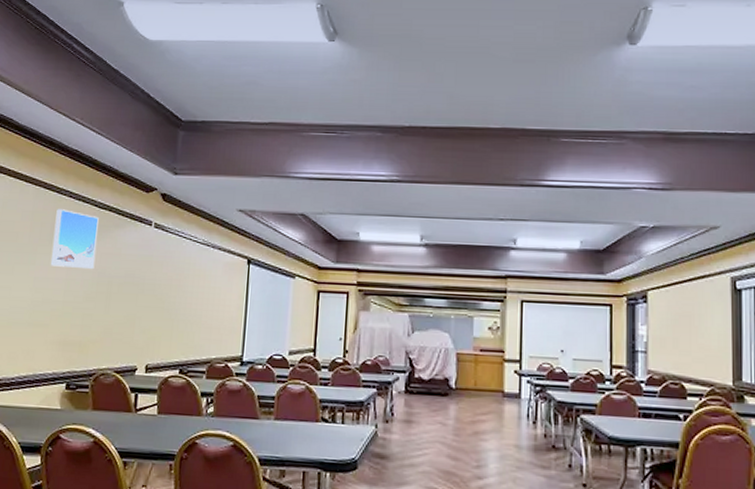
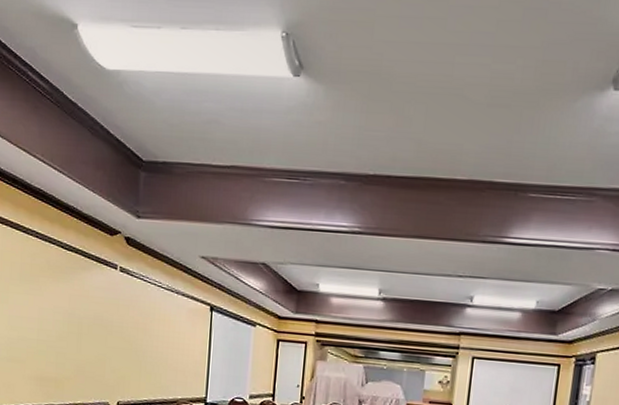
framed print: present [50,209,99,270] -> none [22,249,66,311]

